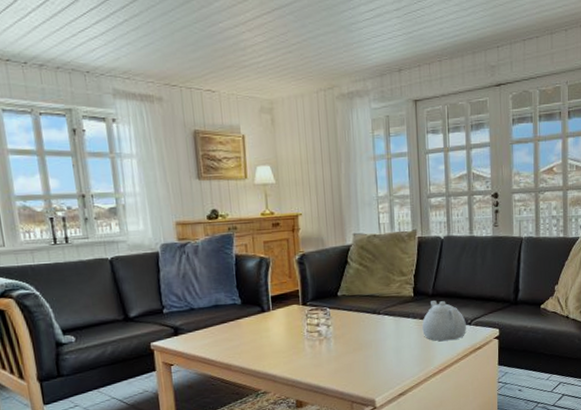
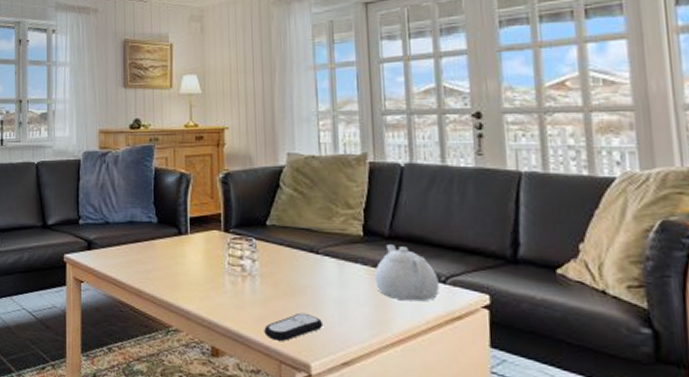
remote control: none [339,361,385,386] -> present [264,312,324,341]

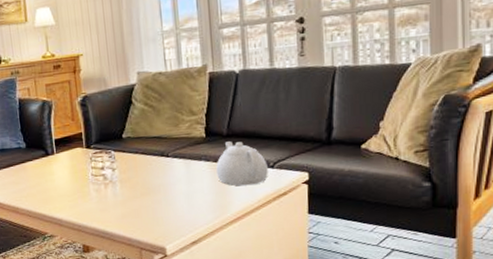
remote control: present [264,312,324,341] -> none [126,207,175,232]

